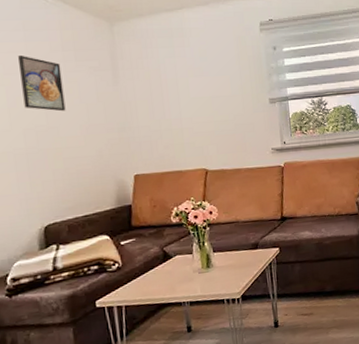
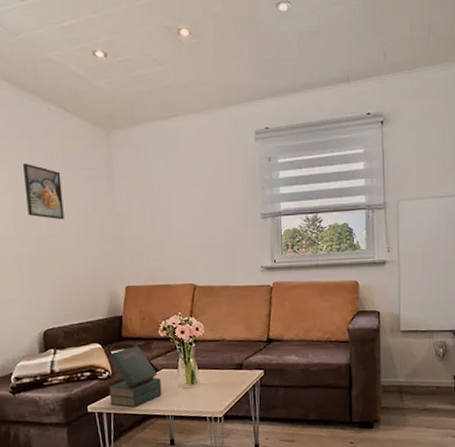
book: none [118,233,177,298] -> present [109,345,162,408]

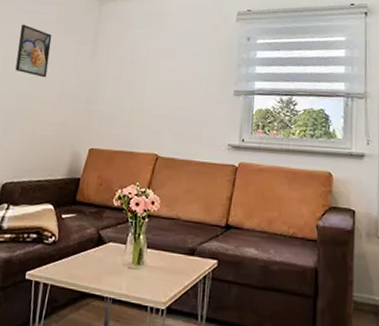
book: present [109,345,162,408] -> none [49,212,107,282]

